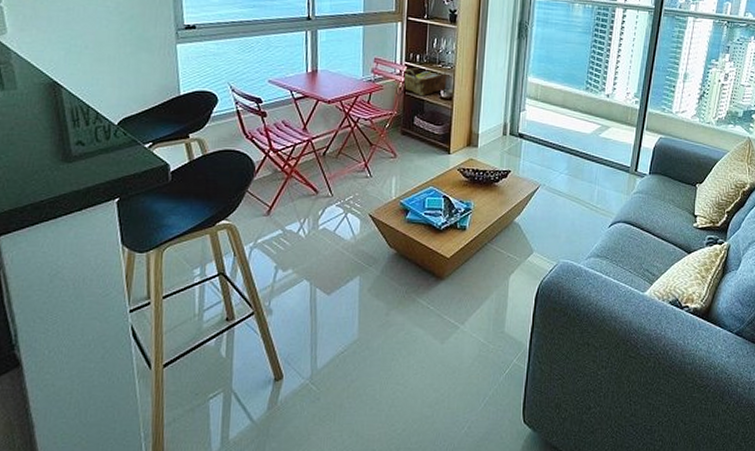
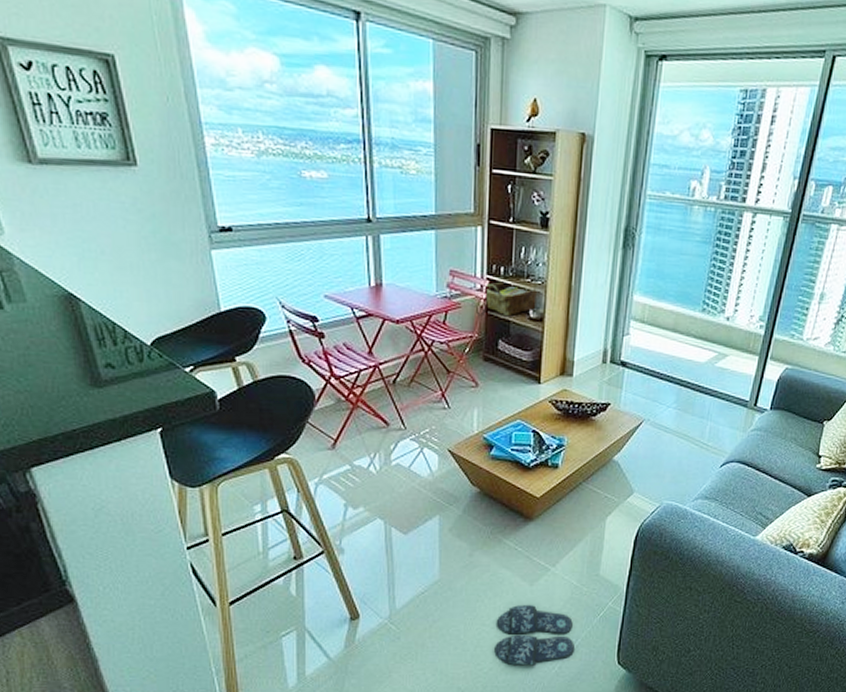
slippers: none [408,363,482,426] -> present [494,605,574,666]

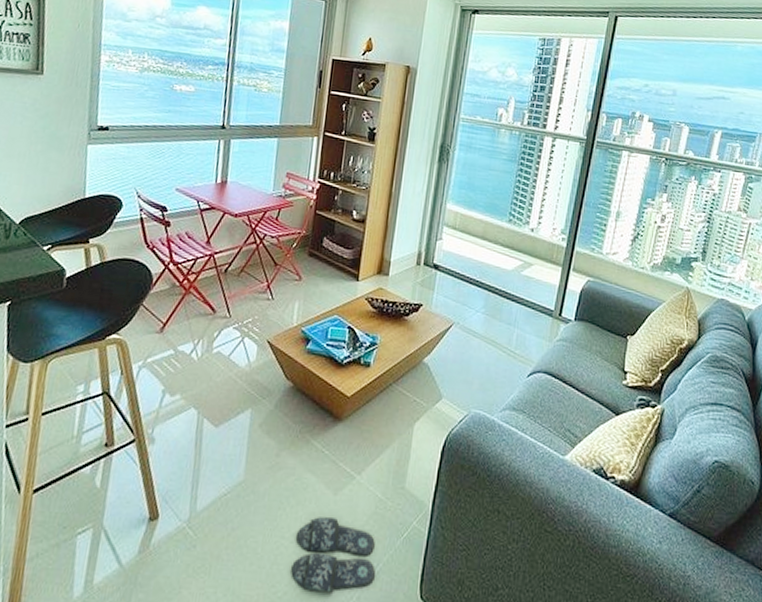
woven basket: present [484,280,536,317] -> none [314,184,360,217]

